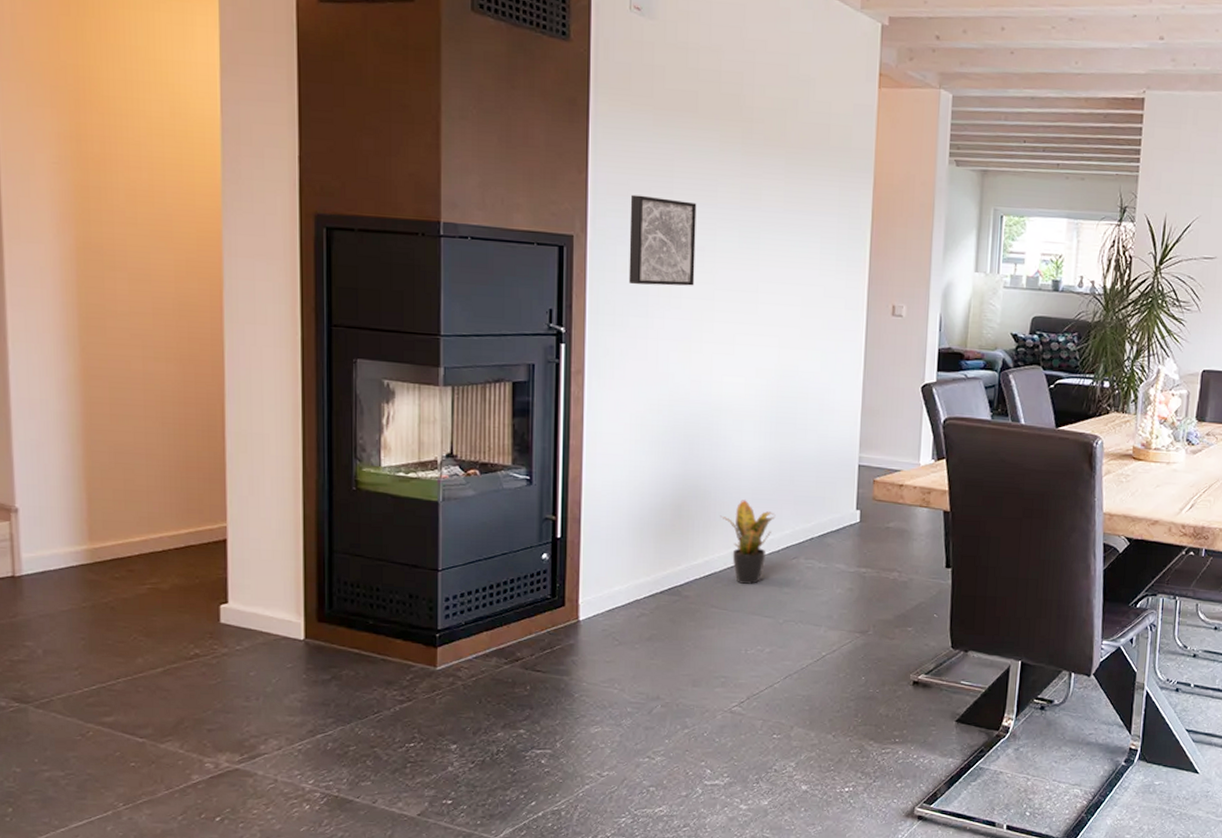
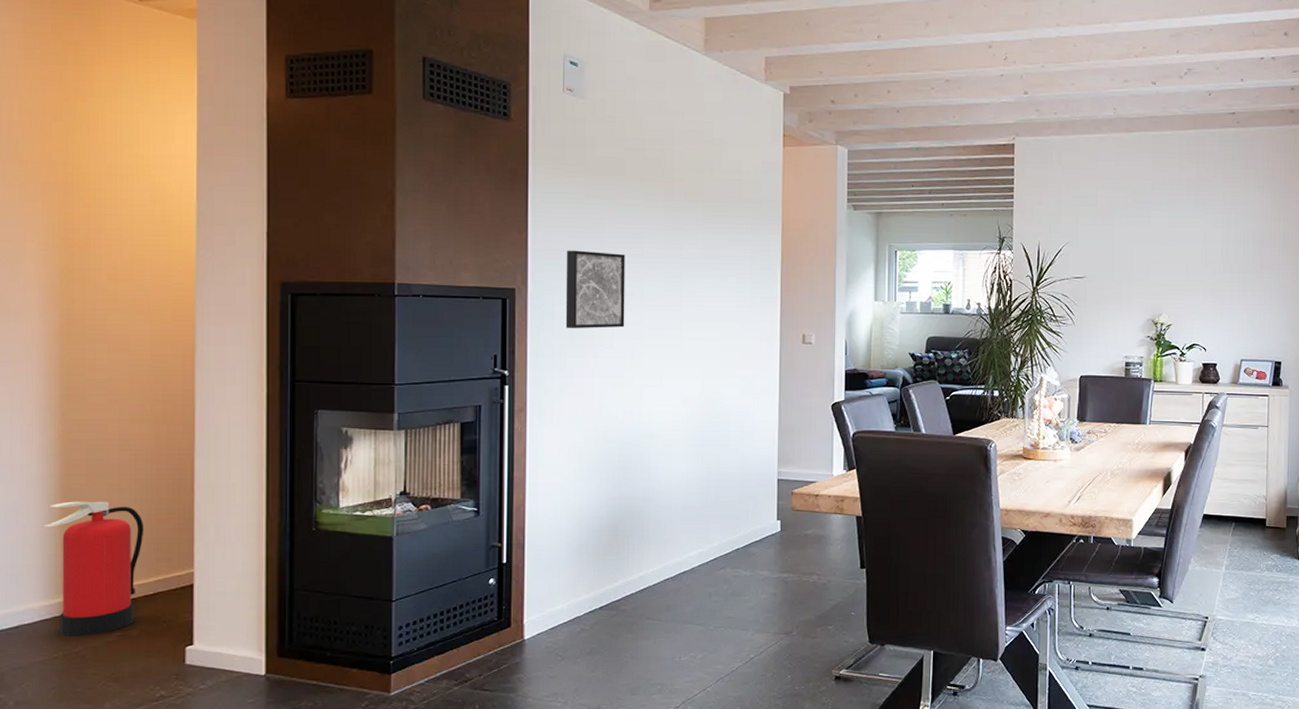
fire extinguisher: none [66,442,173,587] -> present [43,501,144,637]
potted plant: present [720,500,776,584] -> none [653,517,704,595]

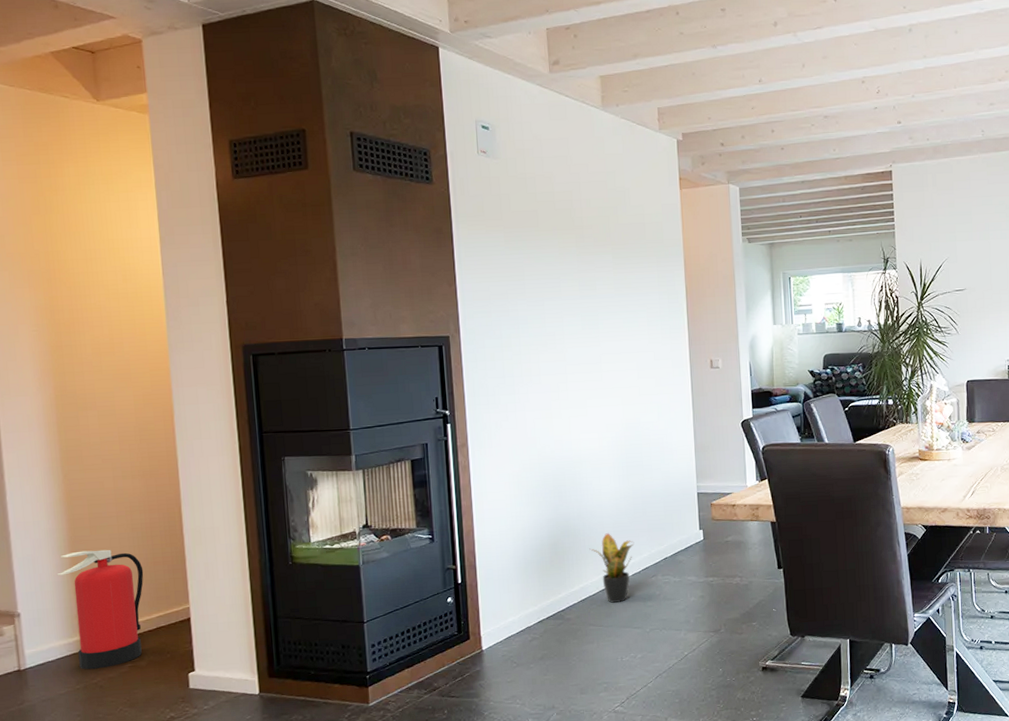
wall art: present [565,250,625,329] -> none [492,297,550,370]
potted plant: none [653,517,704,595] -> present [589,533,635,603]

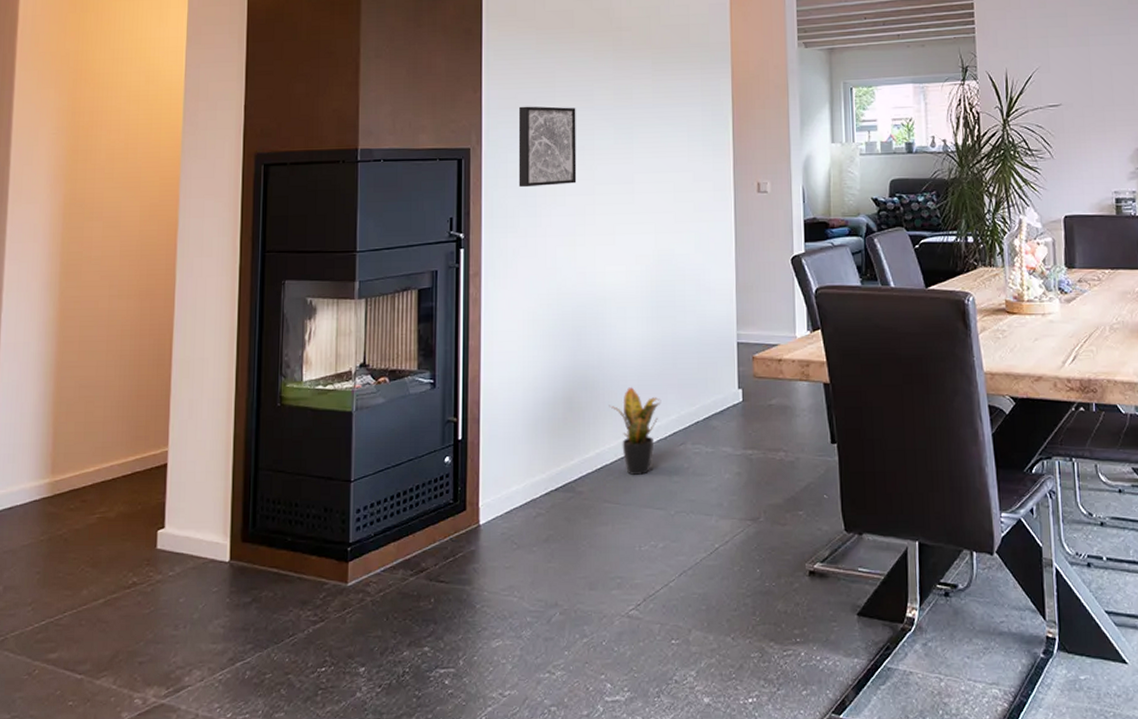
fire extinguisher: present [57,549,144,670] -> none [38,378,126,519]
wall art: none [492,297,550,370] -> present [518,106,577,188]

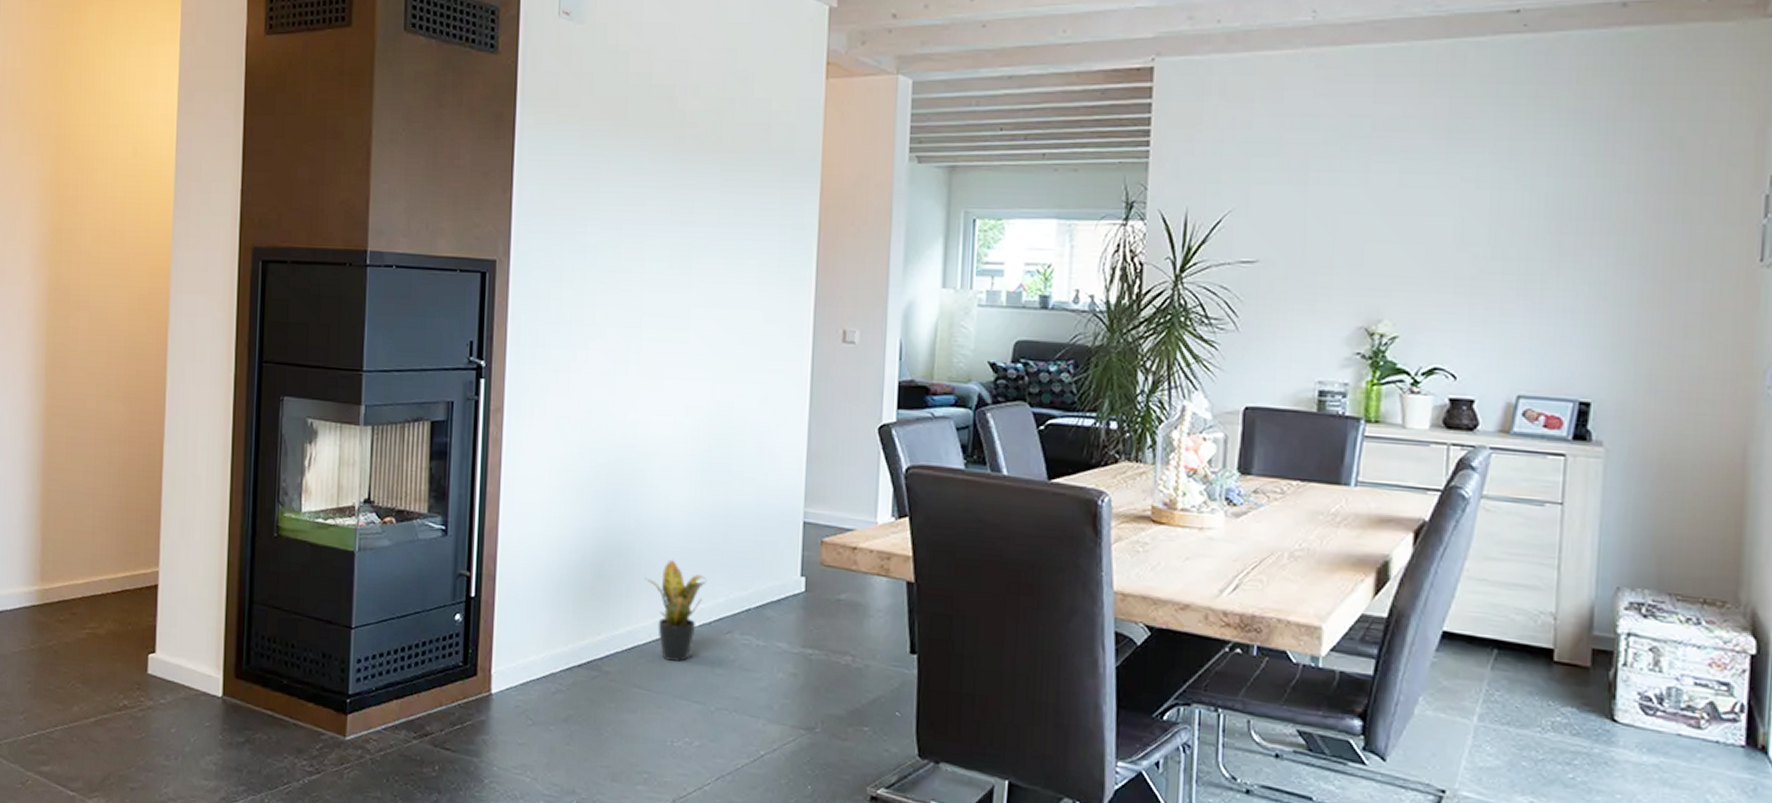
wall art: present [518,106,577,188] -> none [551,213,624,313]

